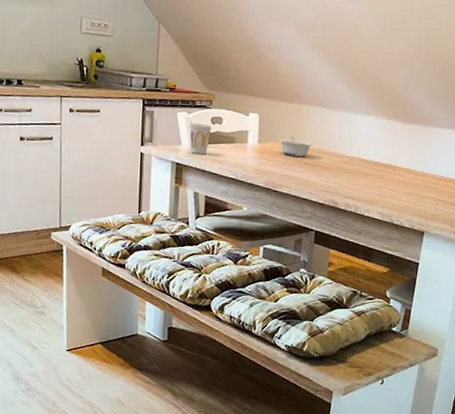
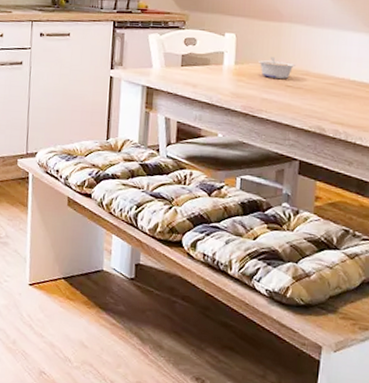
cup: present [189,123,212,155] -> none [161,45,185,78]

